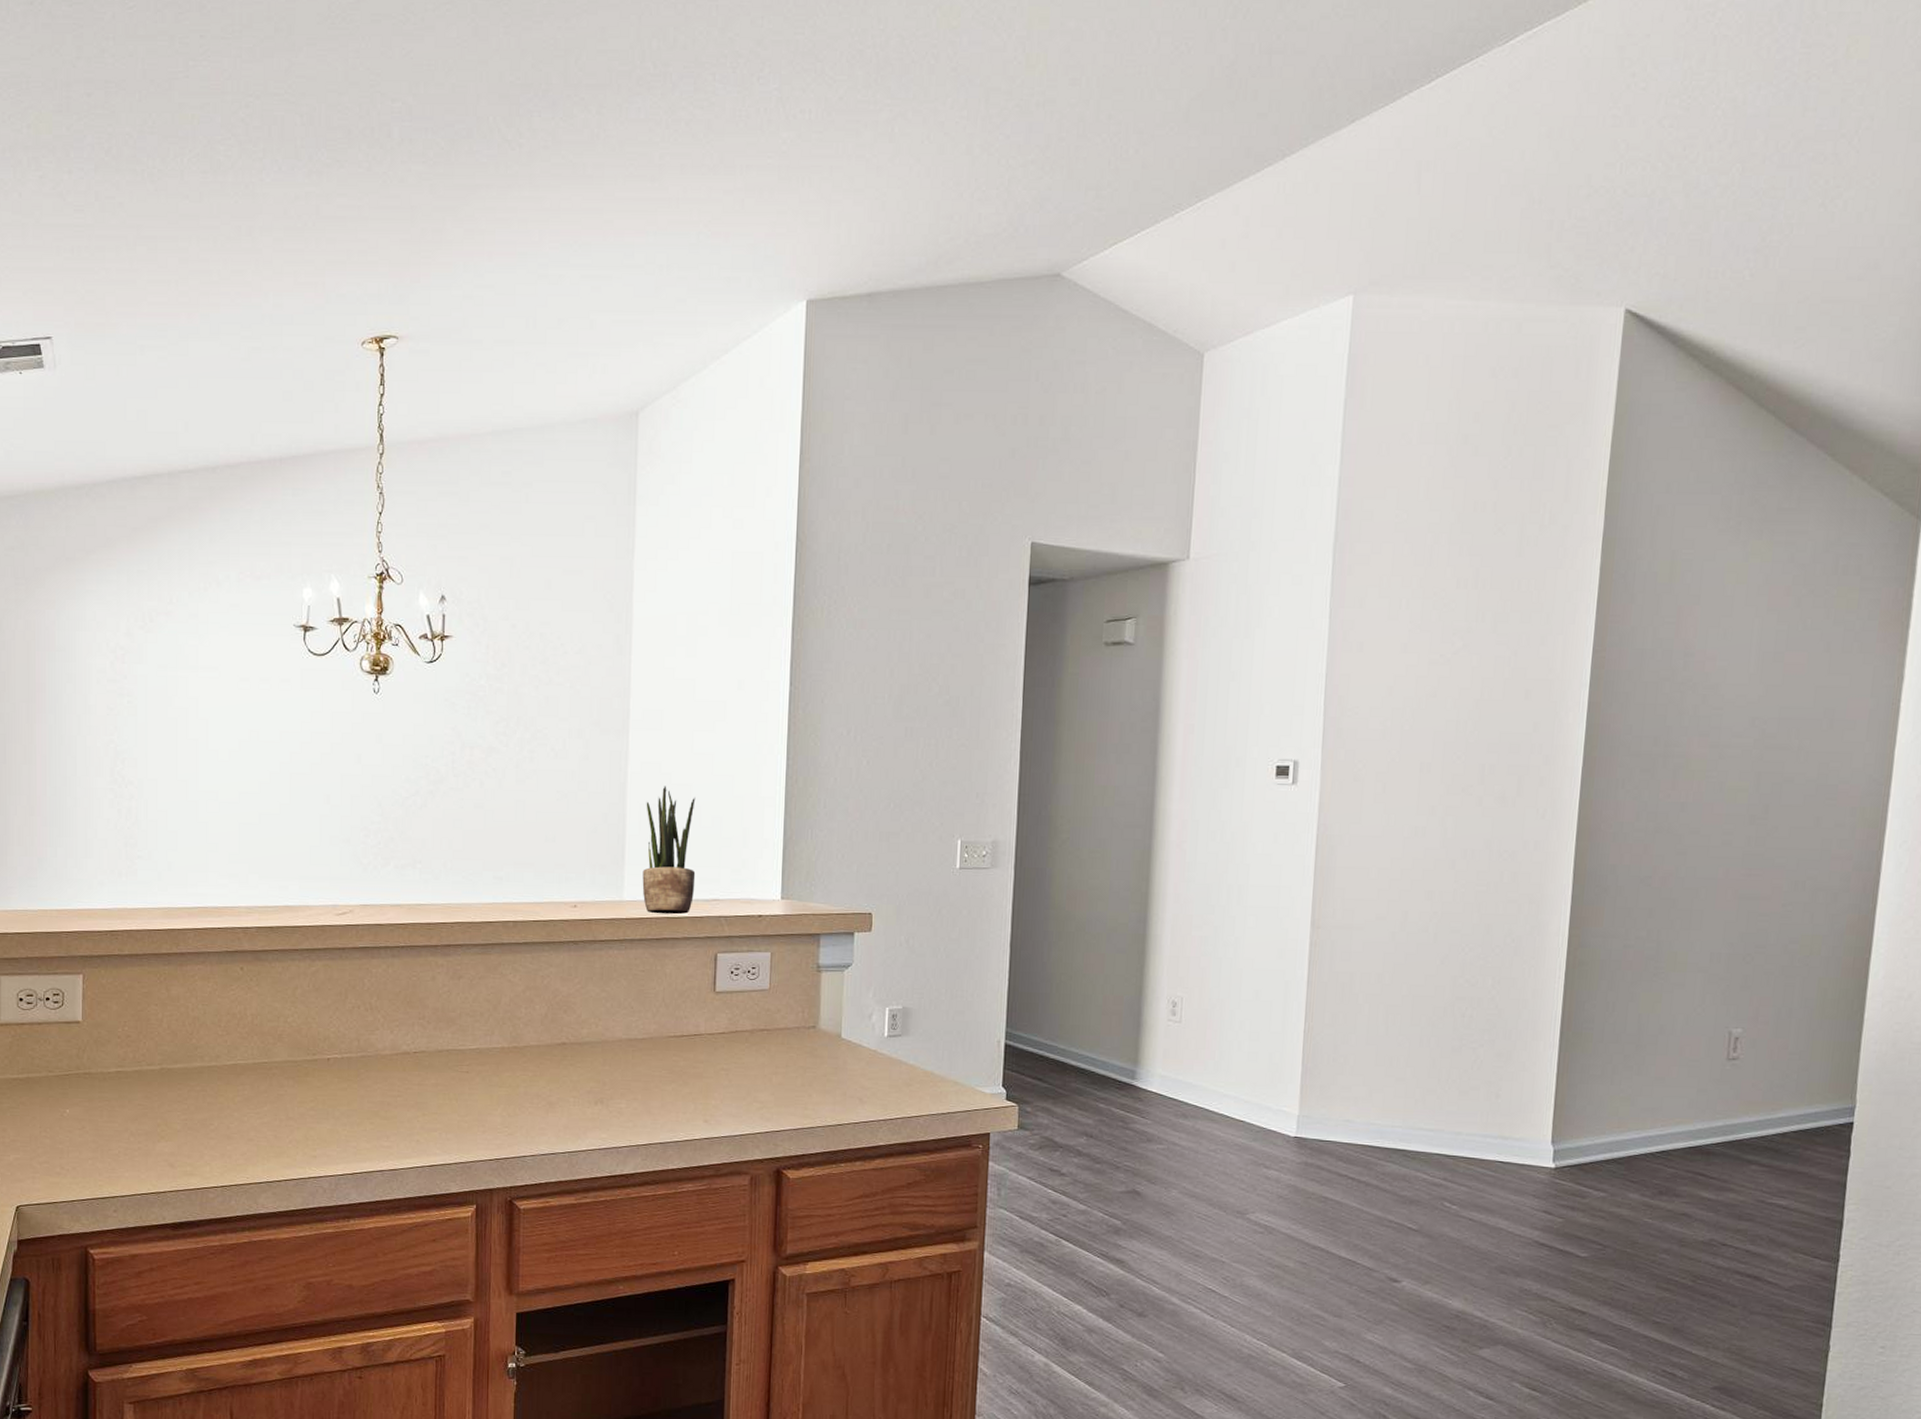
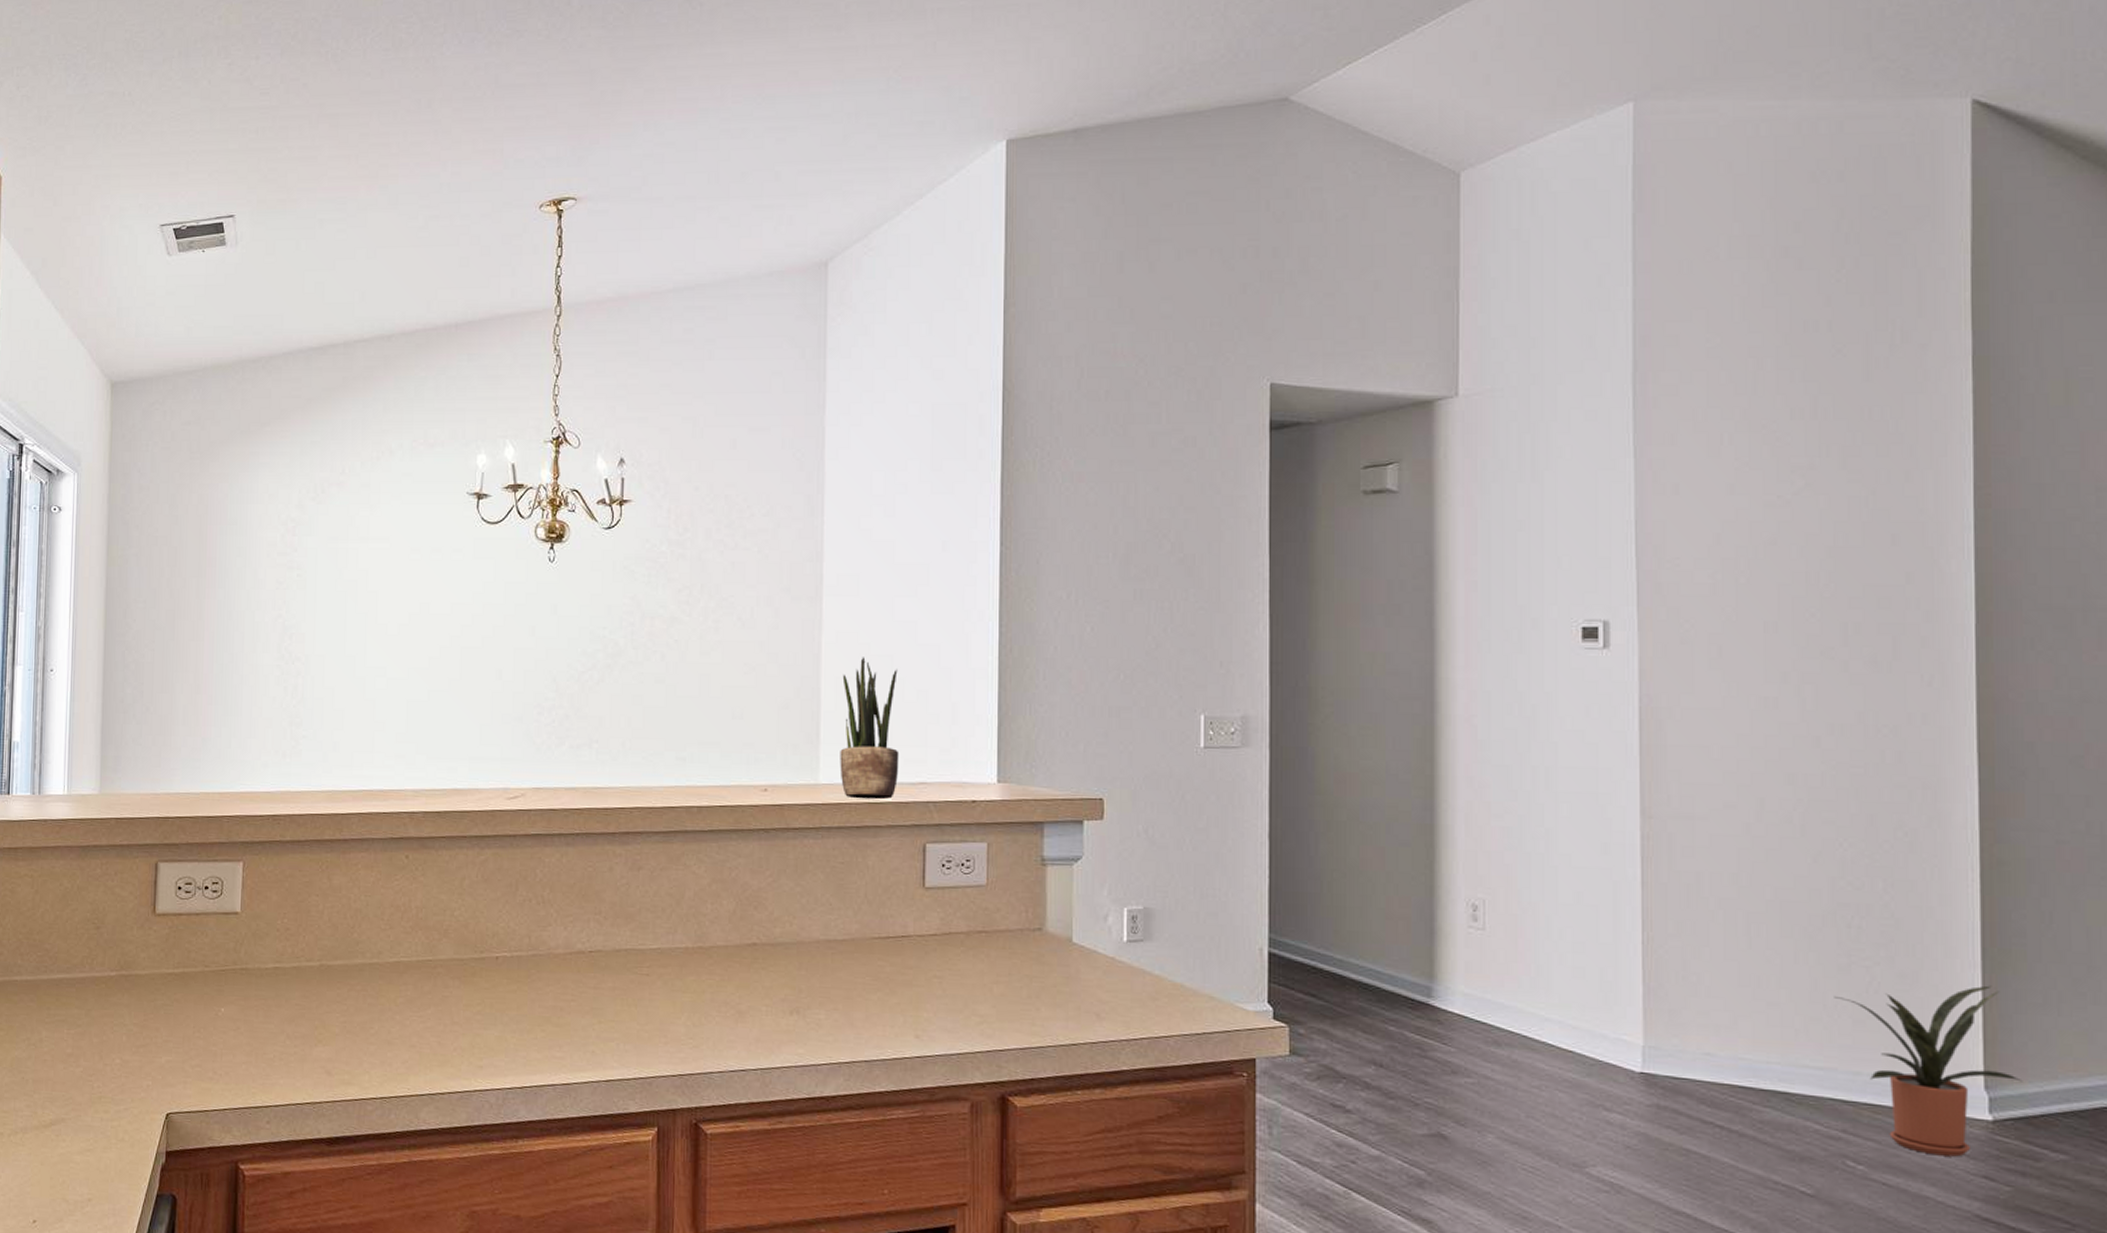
house plant: none [1446,1061,1580,1197] -> present [1834,985,2023,1157]

